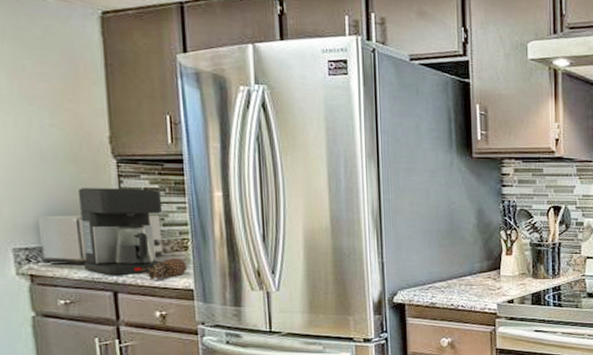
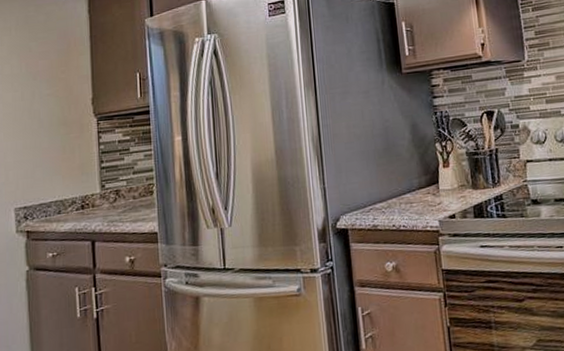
toaster: present [37,214,163,264] -> none [34,164,132,219]
coffee maker: present [77,188,164,276] -> none [66,140,133,226]
fruit: present [143,258,188,281] -> none [116,203,153,228]

